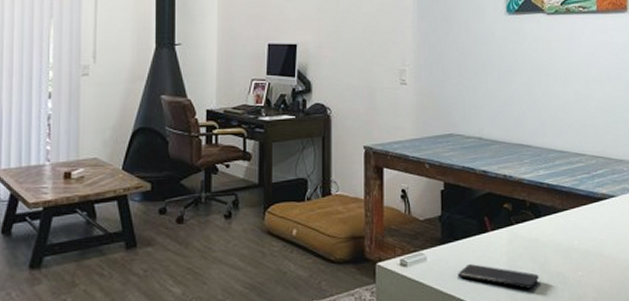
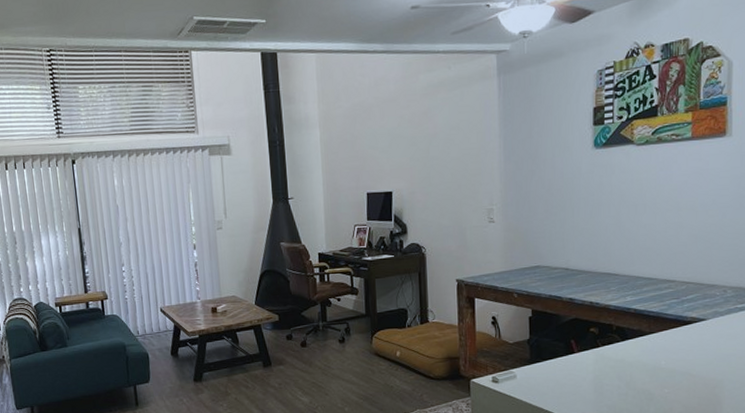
smartphone: present [458,264,539,289] -> none [546,381,625,404]

